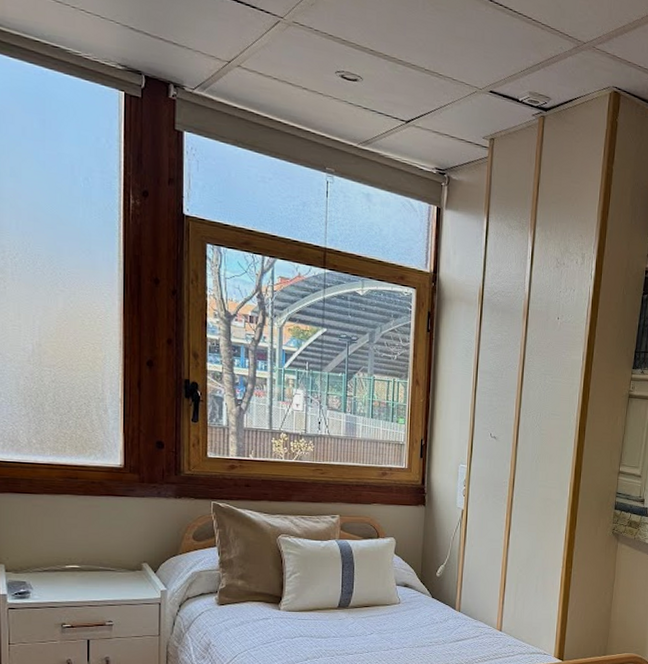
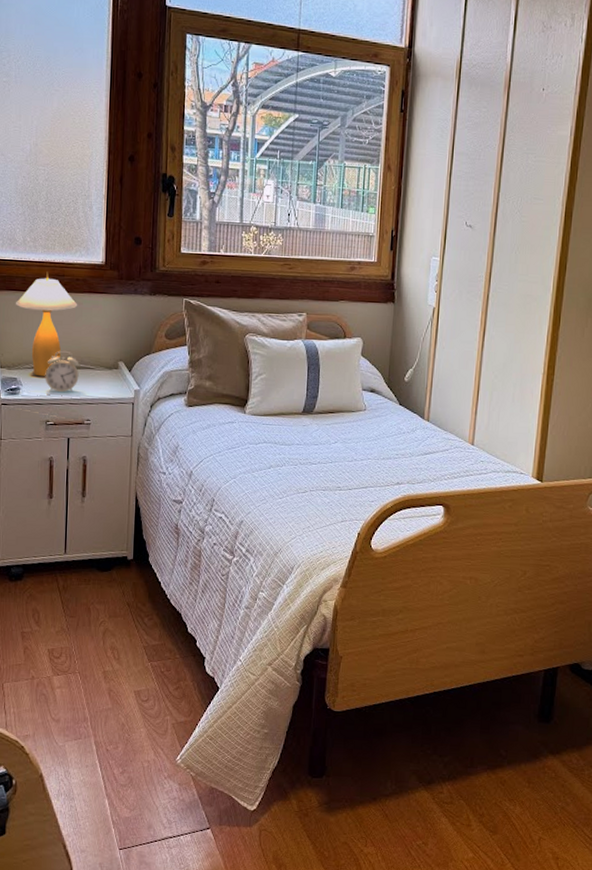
table lamp: none [20,474,95,580] -> present [15,272,78,377]
alarm clock: none [59,553,98,595] -> present [45,350,79,393]

